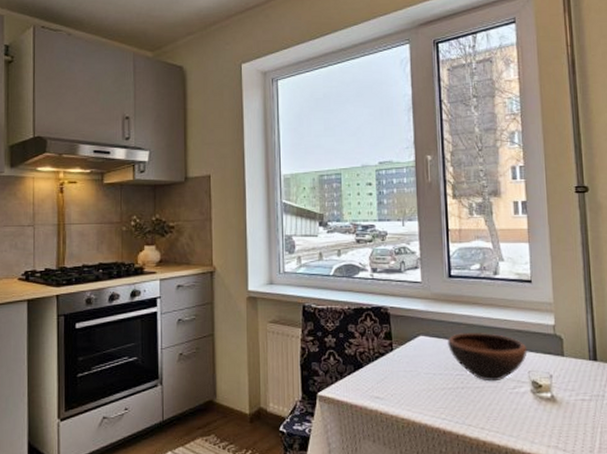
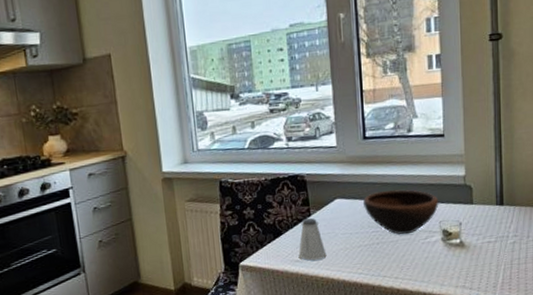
saltshaker: none [378,352,408,399] -> present [298,217,327,261]

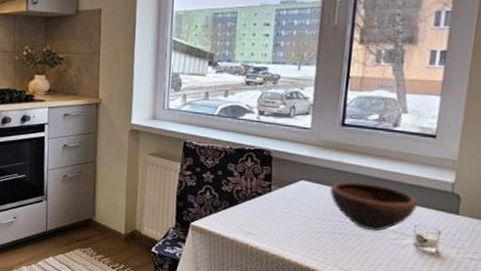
saltshaker: present [298,217,327,261] -> none [251,193,282,237]

